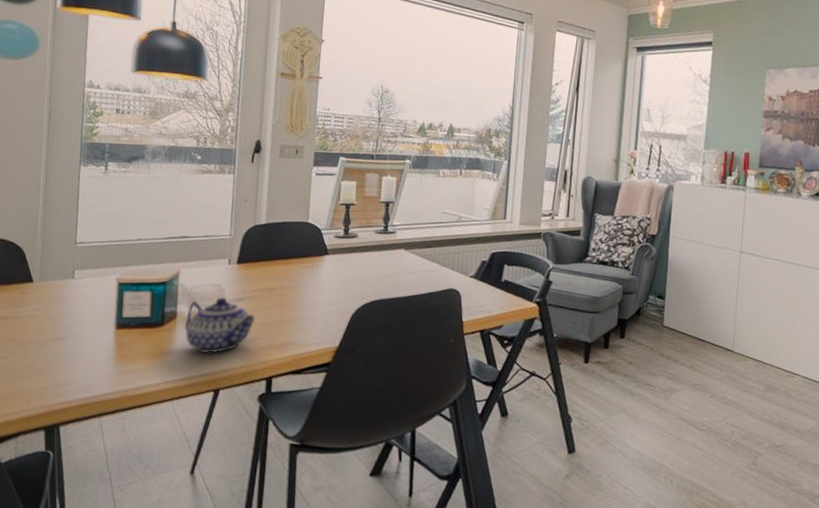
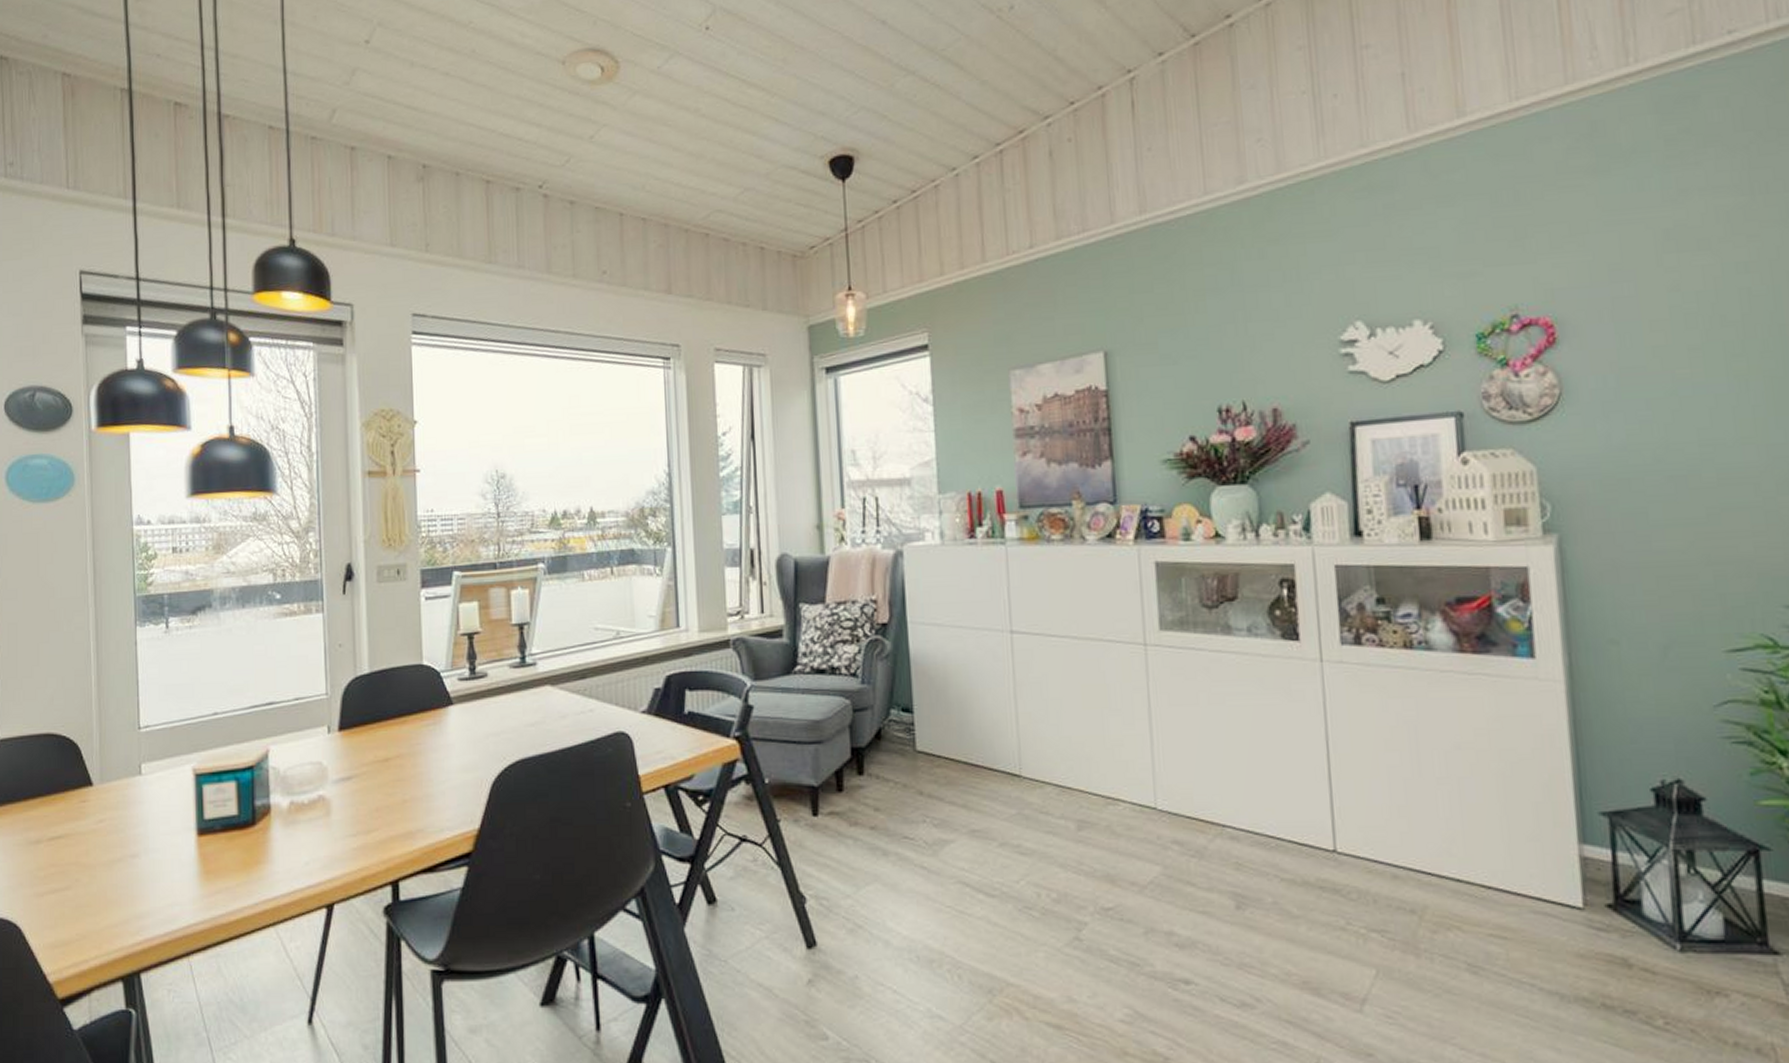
teapot: present [184,297,255,354] -> none [281,778,368,857]

